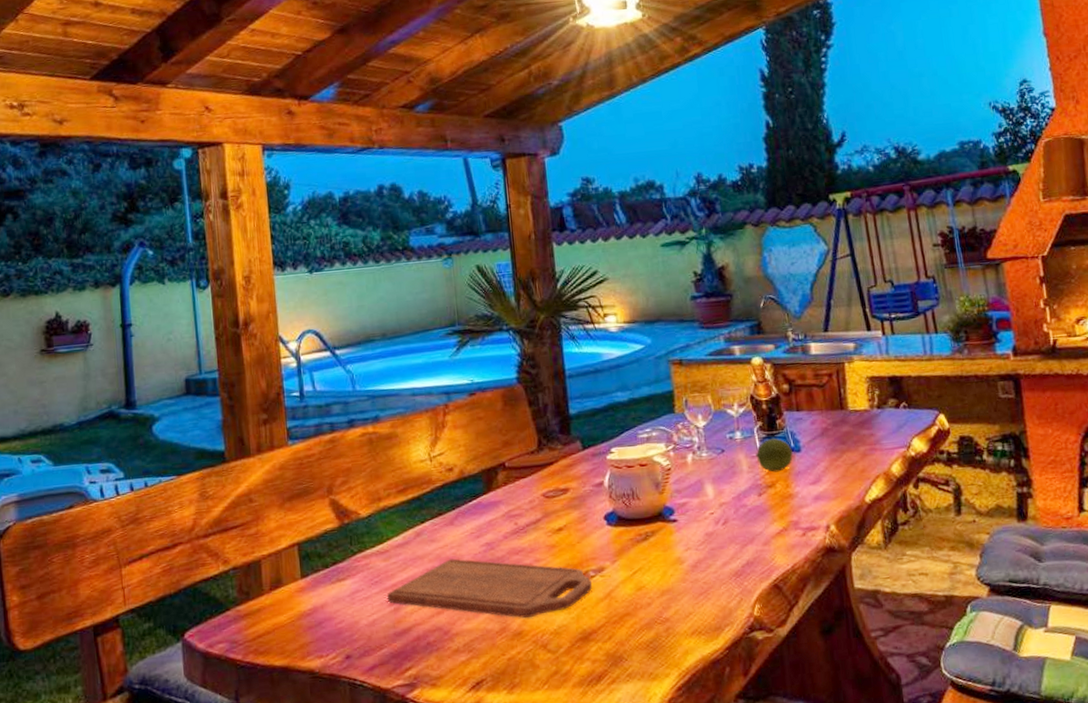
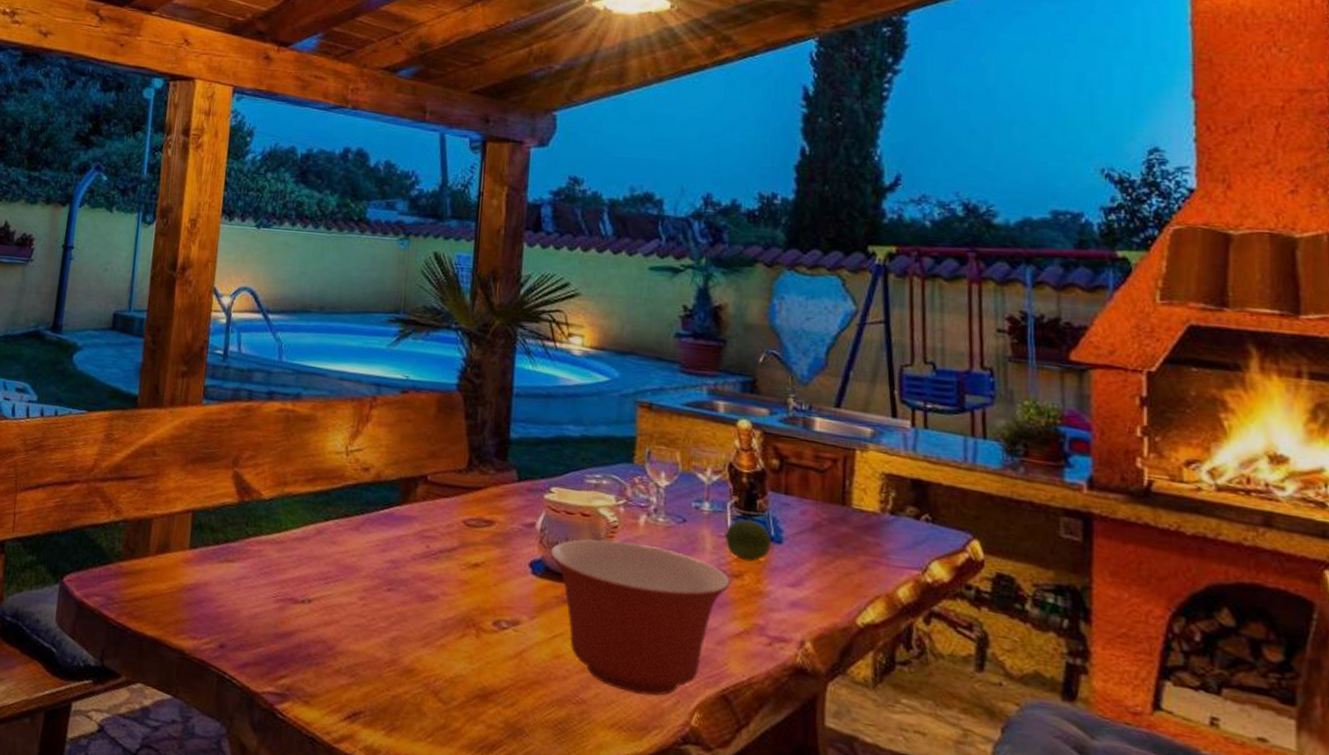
cutting board: present [387,558,592,618] -> none [274,567,502,658]
mixing bowl: none [619,478,767,602] -> present [550,539,732,696]

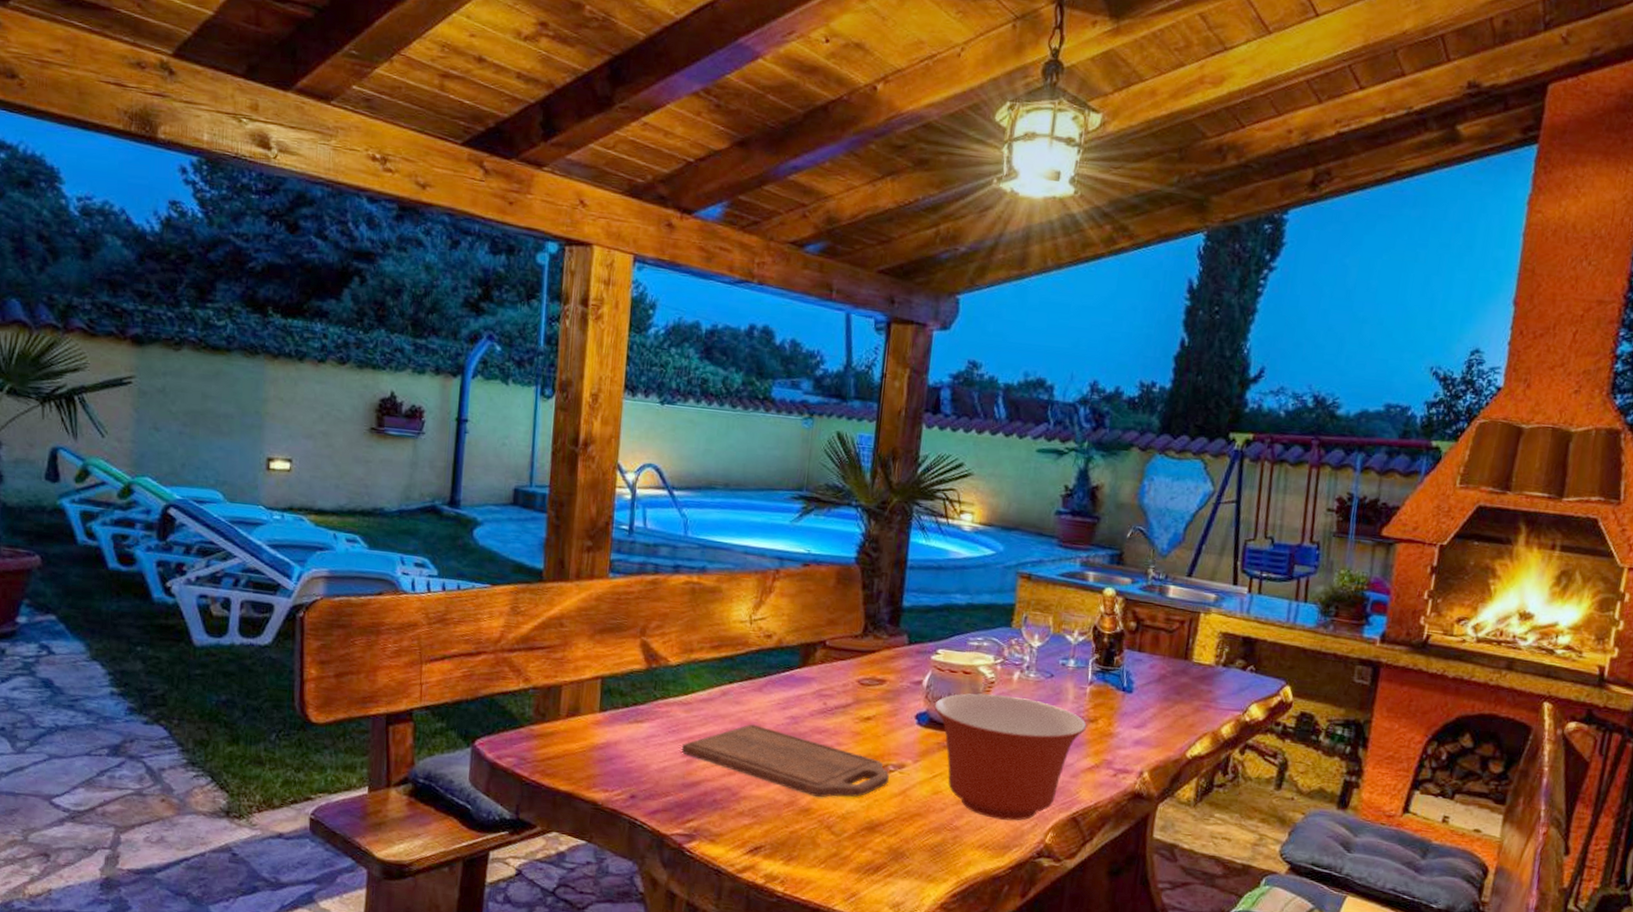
cutting board: none [274,567,502,658] -> present [682,724,889,798]
fruit: present [724,519,772,562] -> none [1085,673,1124,709]

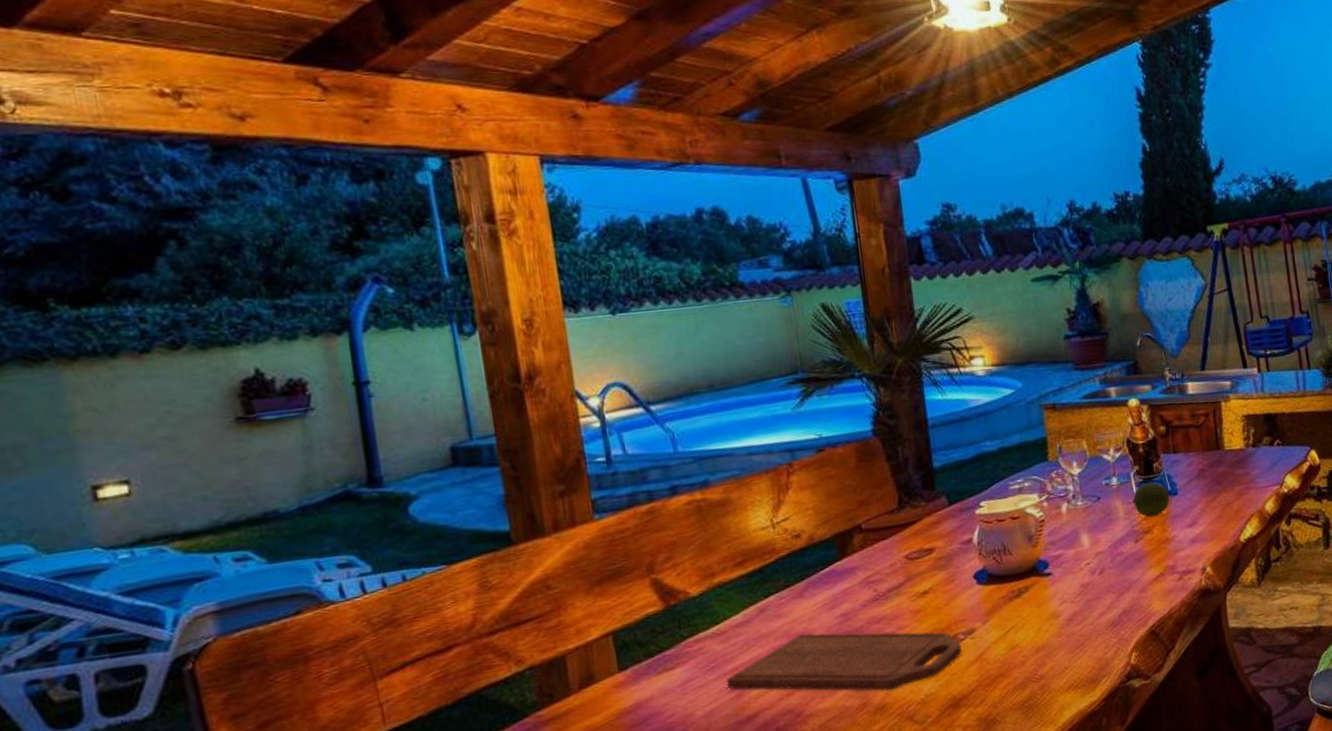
mixing bowl: present [934,693,1088,821] -> none [990,526,1144,657]
fruit: none [1085,673,1124,709] -> present [1132,482,1170,518]

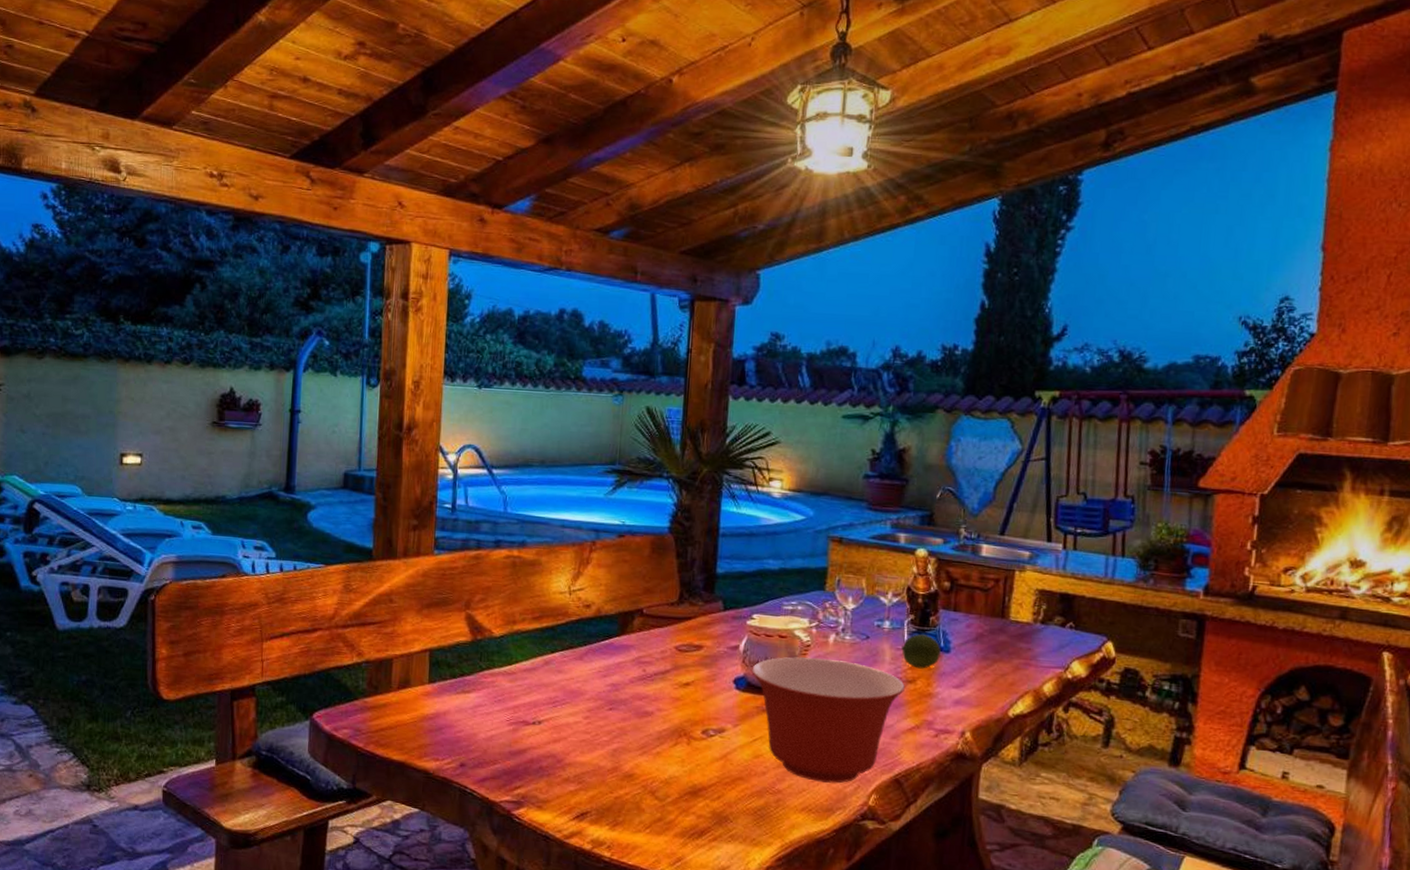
cutting board: present [727,632,962,691] -> none [508,692,710,763]
mixing bowl: none [990,526,1144,657] -> present [752,657,906,783]

